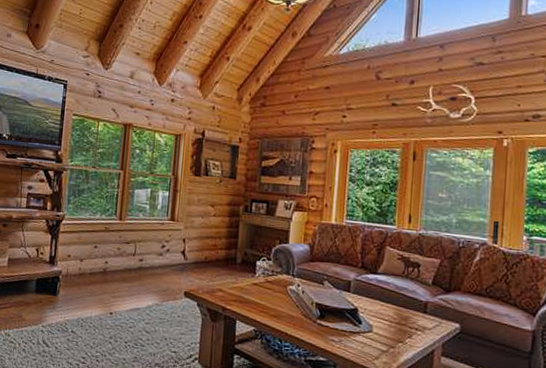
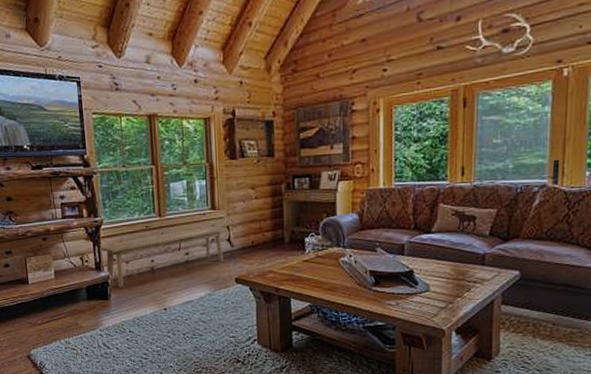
bench: none [57,236,184,285] -> present [100,226,228,288]

